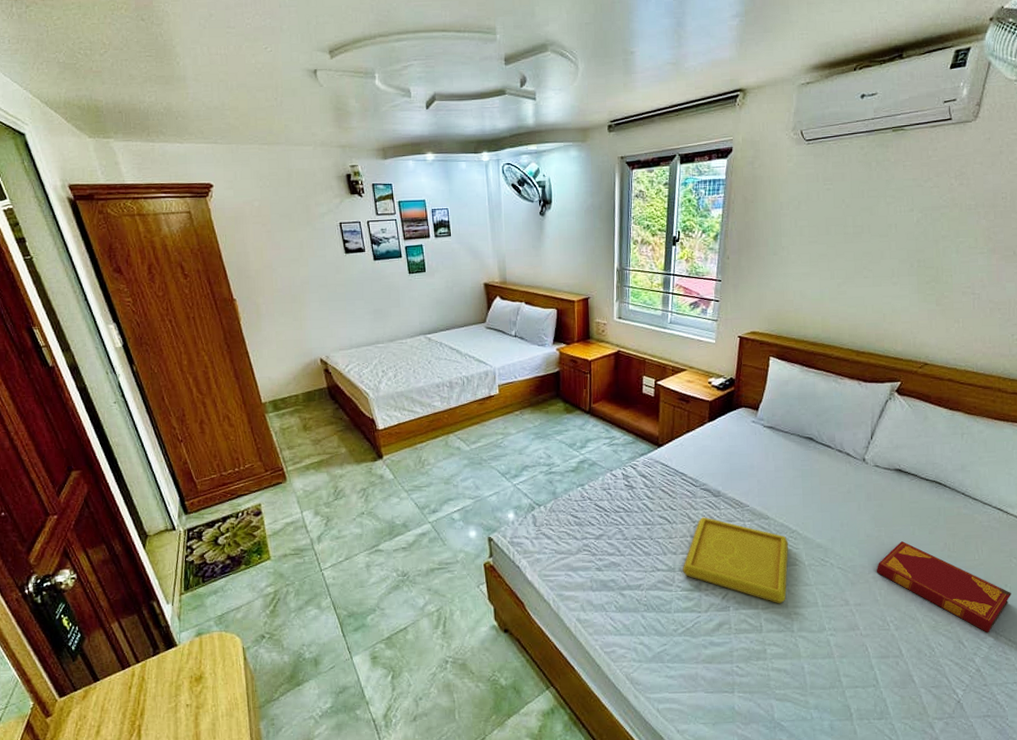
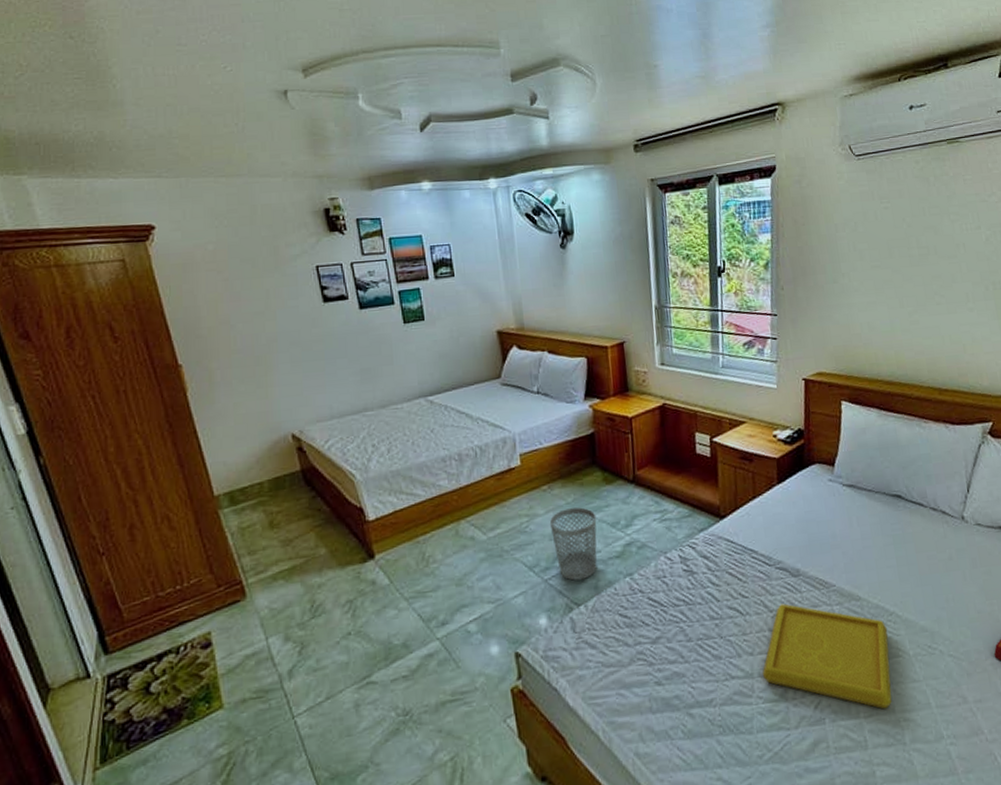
wastebasket: none [519,430,558,487] -> present [549,507,597,581]

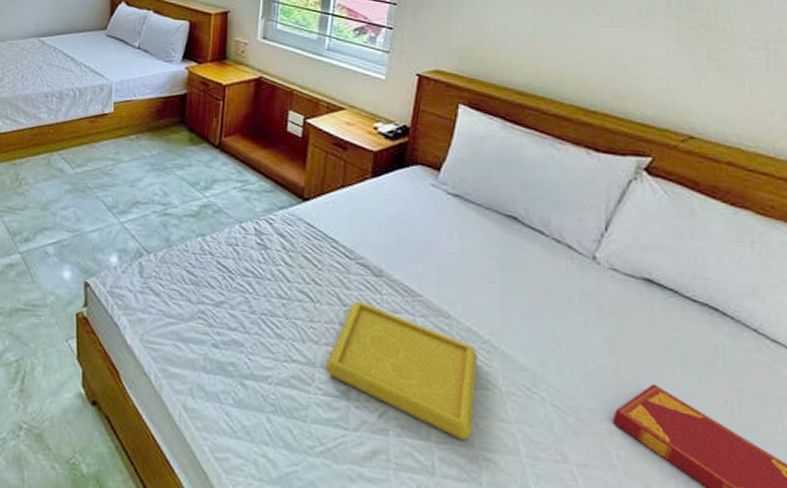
wastebasket: present [549,507,597,581] -> none [132,160,178,230]

